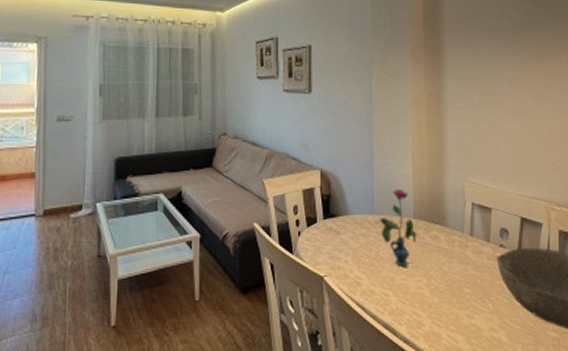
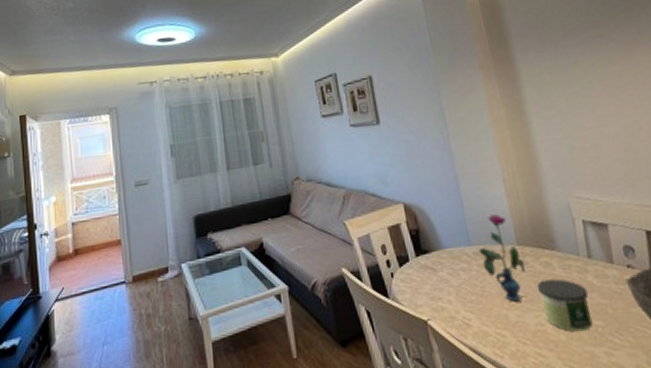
candle: none [423,251,464,297] -> present [536,279,593,332]

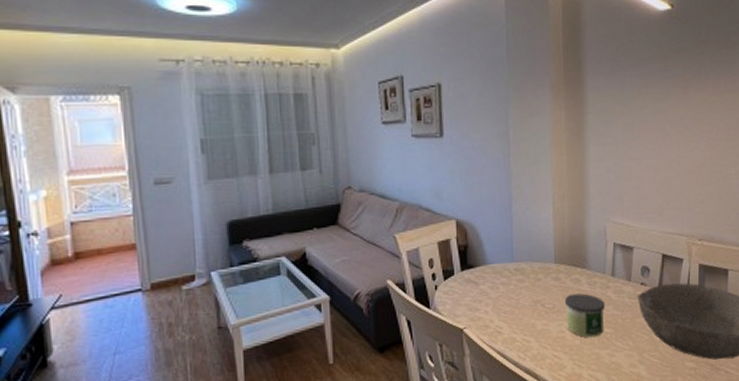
vase: present [478,214,525,302] -> none [519,234,557,313]

